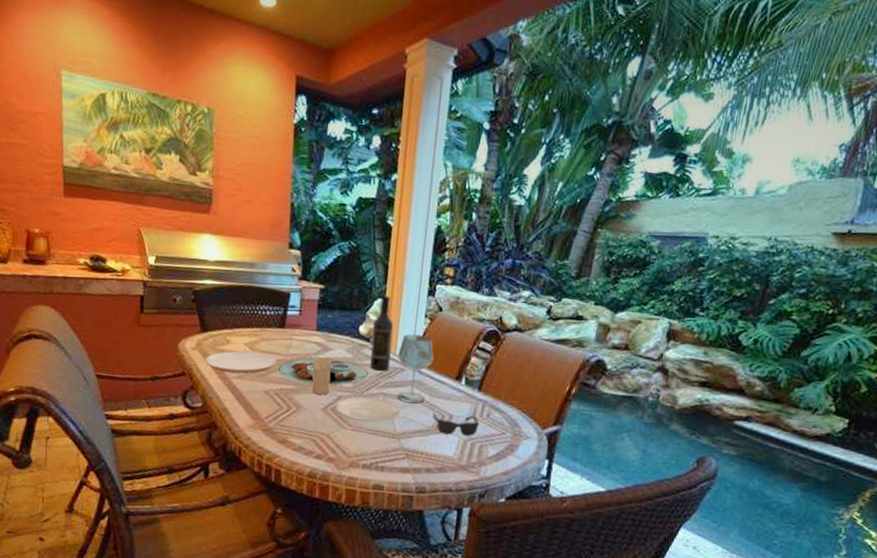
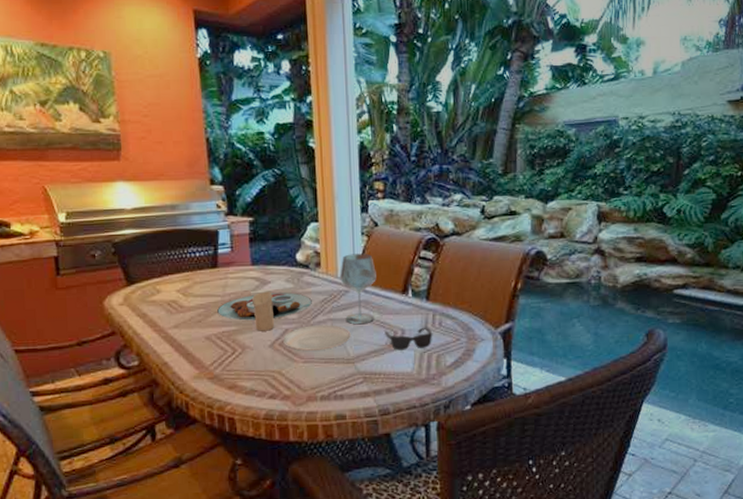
plate: present [205,351,277,374] -> none [136,297,215,324]
wine bottle: present [370,295,394,371] -> none [309,218,333,296]

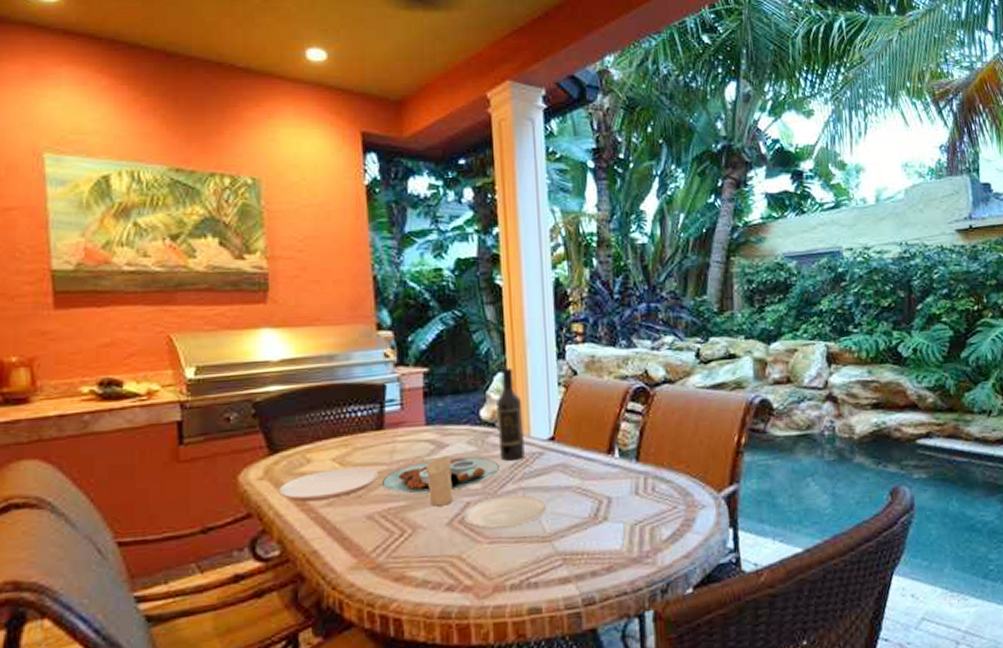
plate: none [136,297,215,324] -> present [279,467,379,502]
wine bottle: none [309,218,333,296] -> present [495,367,525,461]
wine glass: present [340,253,376,324] -> none [533,407,576,493]
sunglasses: present [384,327,433,351] -> none [587,493,645,524]

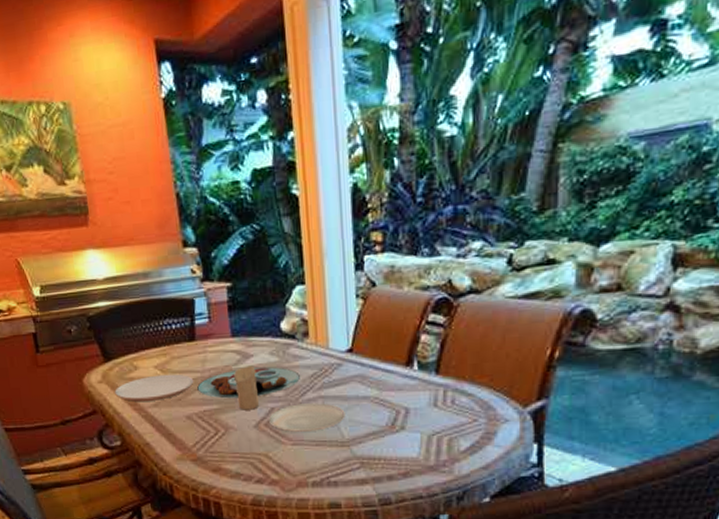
wine bottle: present [495,367,525,461] -> none [295,280,324,371]

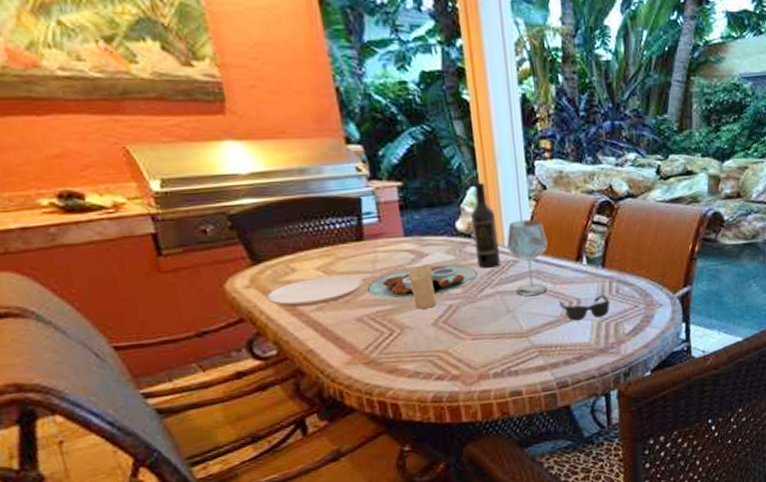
plate: present [269,403,345,432] -> none [447,298,523,328]
wine bottle: none [295,280,324,371] -> present [471,182,500,268]
wine glass: none [331,319,375,402] -> present [507,219,548,296]
sunglasses: none [385,405,444,433] -> present [559,295,610,321]

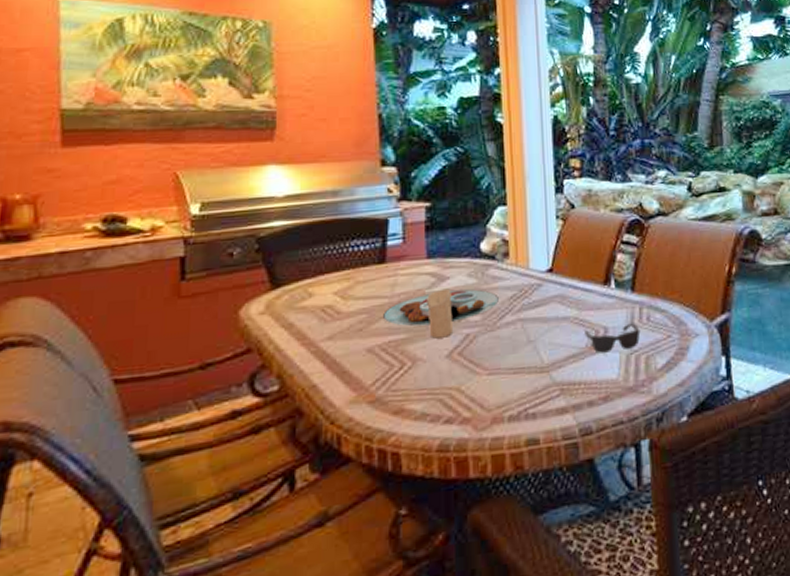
plate: present [267,275,364,307] -> none [279,300,380,336]
wine bottle: present [471,182,500,268] -> none [495,201,524,293]
wine glass: present [507,219,548,296] -> none [531,239,574,324]

